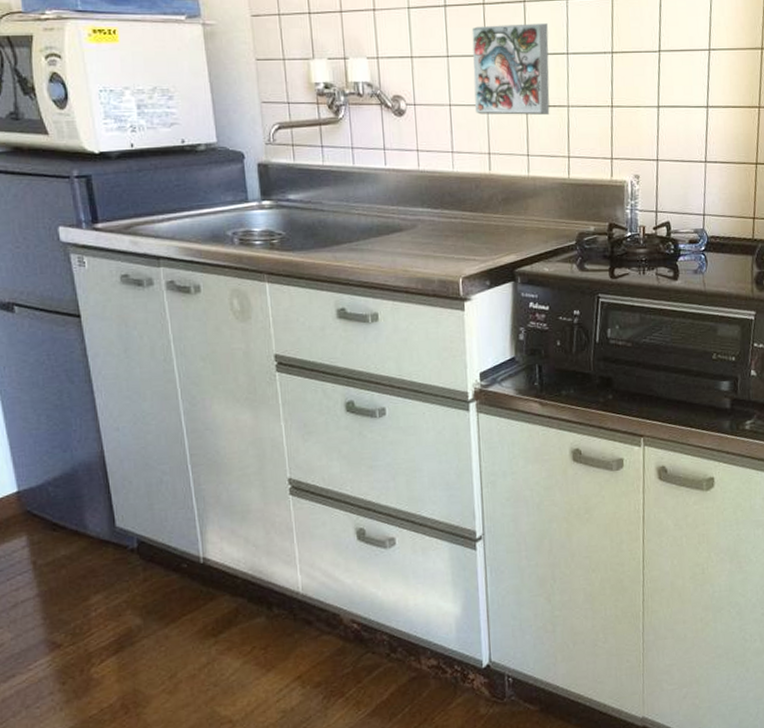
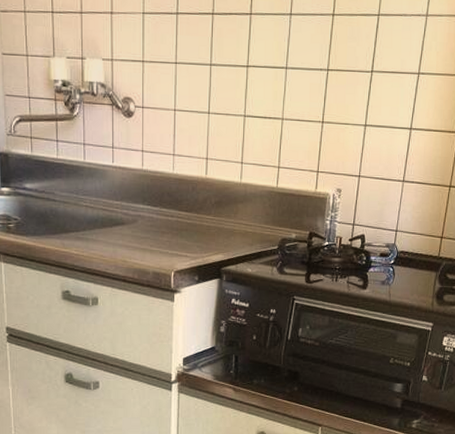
decorative tile: present [471,23,550,115] -> none [198,35,270,125]

